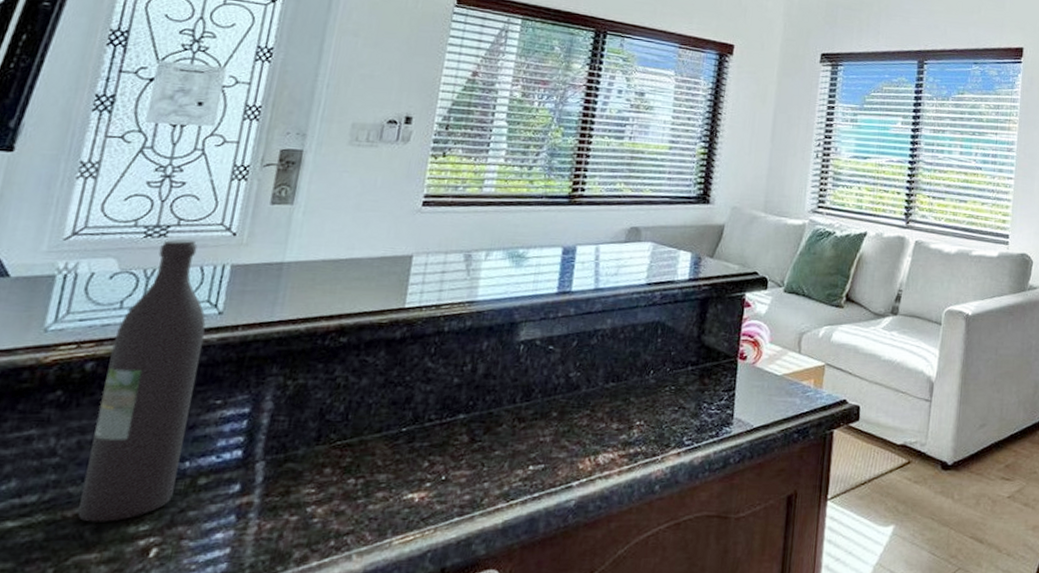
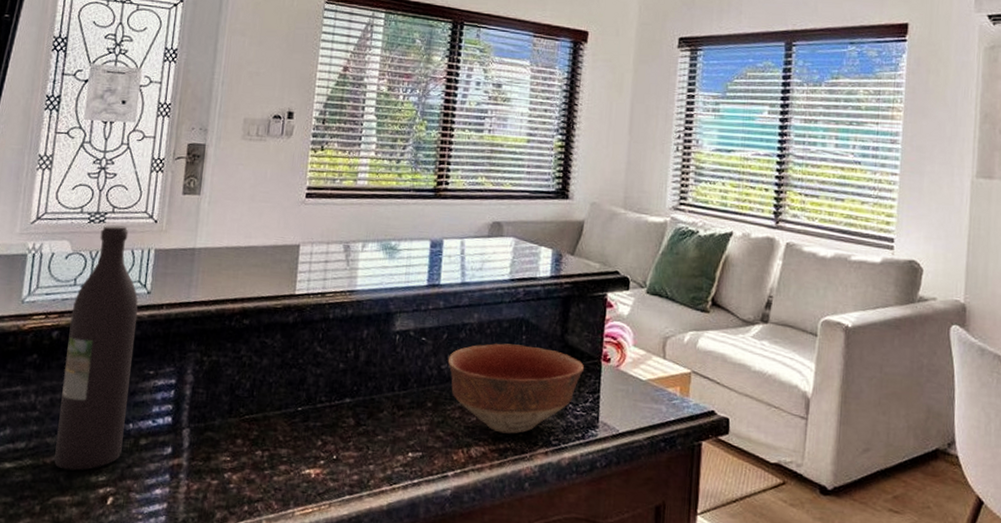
bowl: none [576,347,721,438] -> present [447,343,585,434]

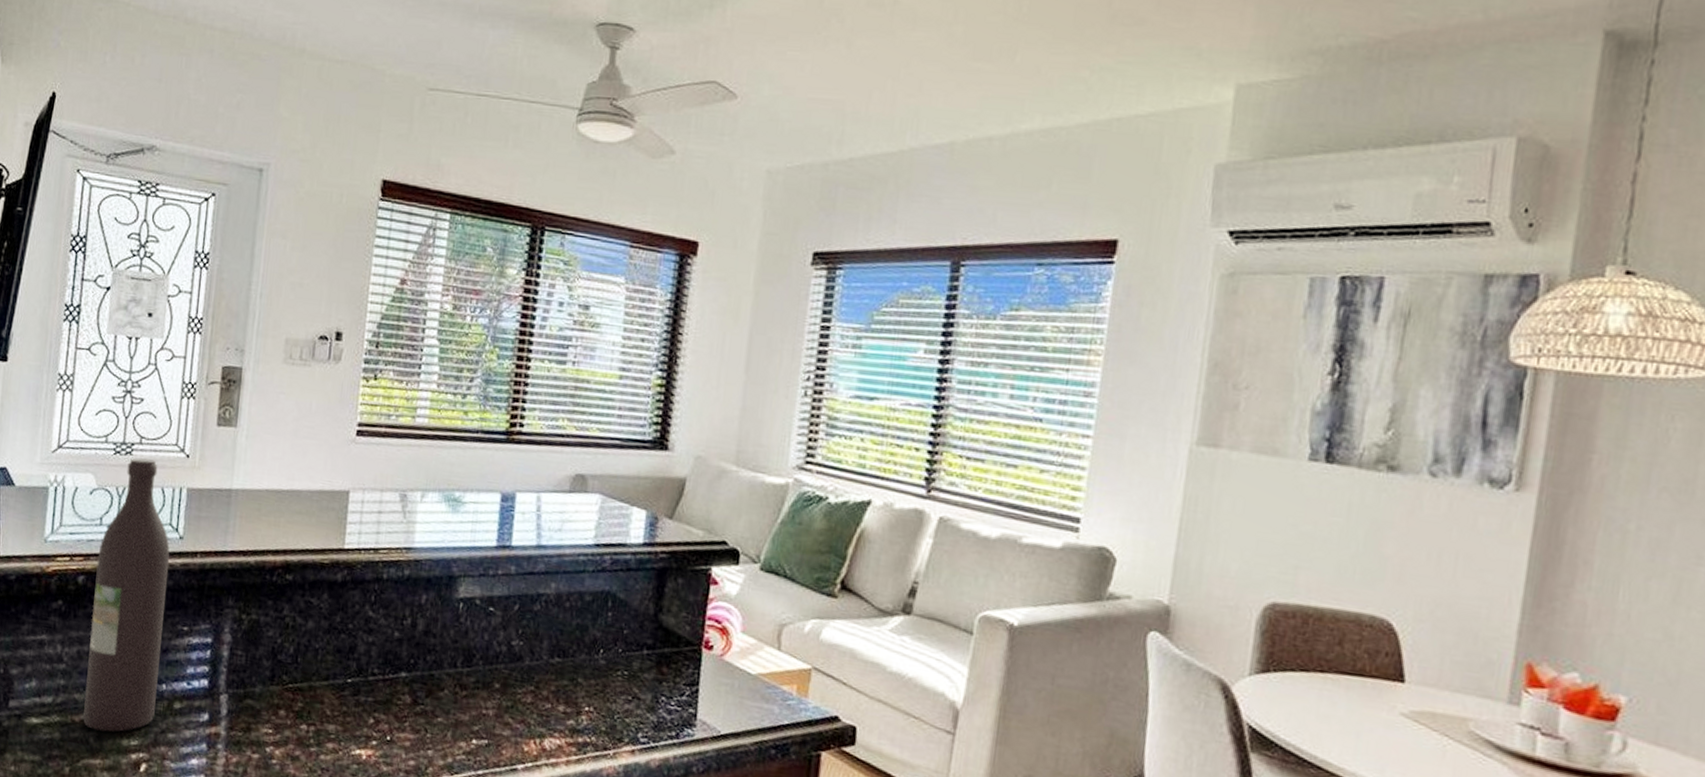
bowl: present [447,343,585,434] -> none [519,619,682,727]

